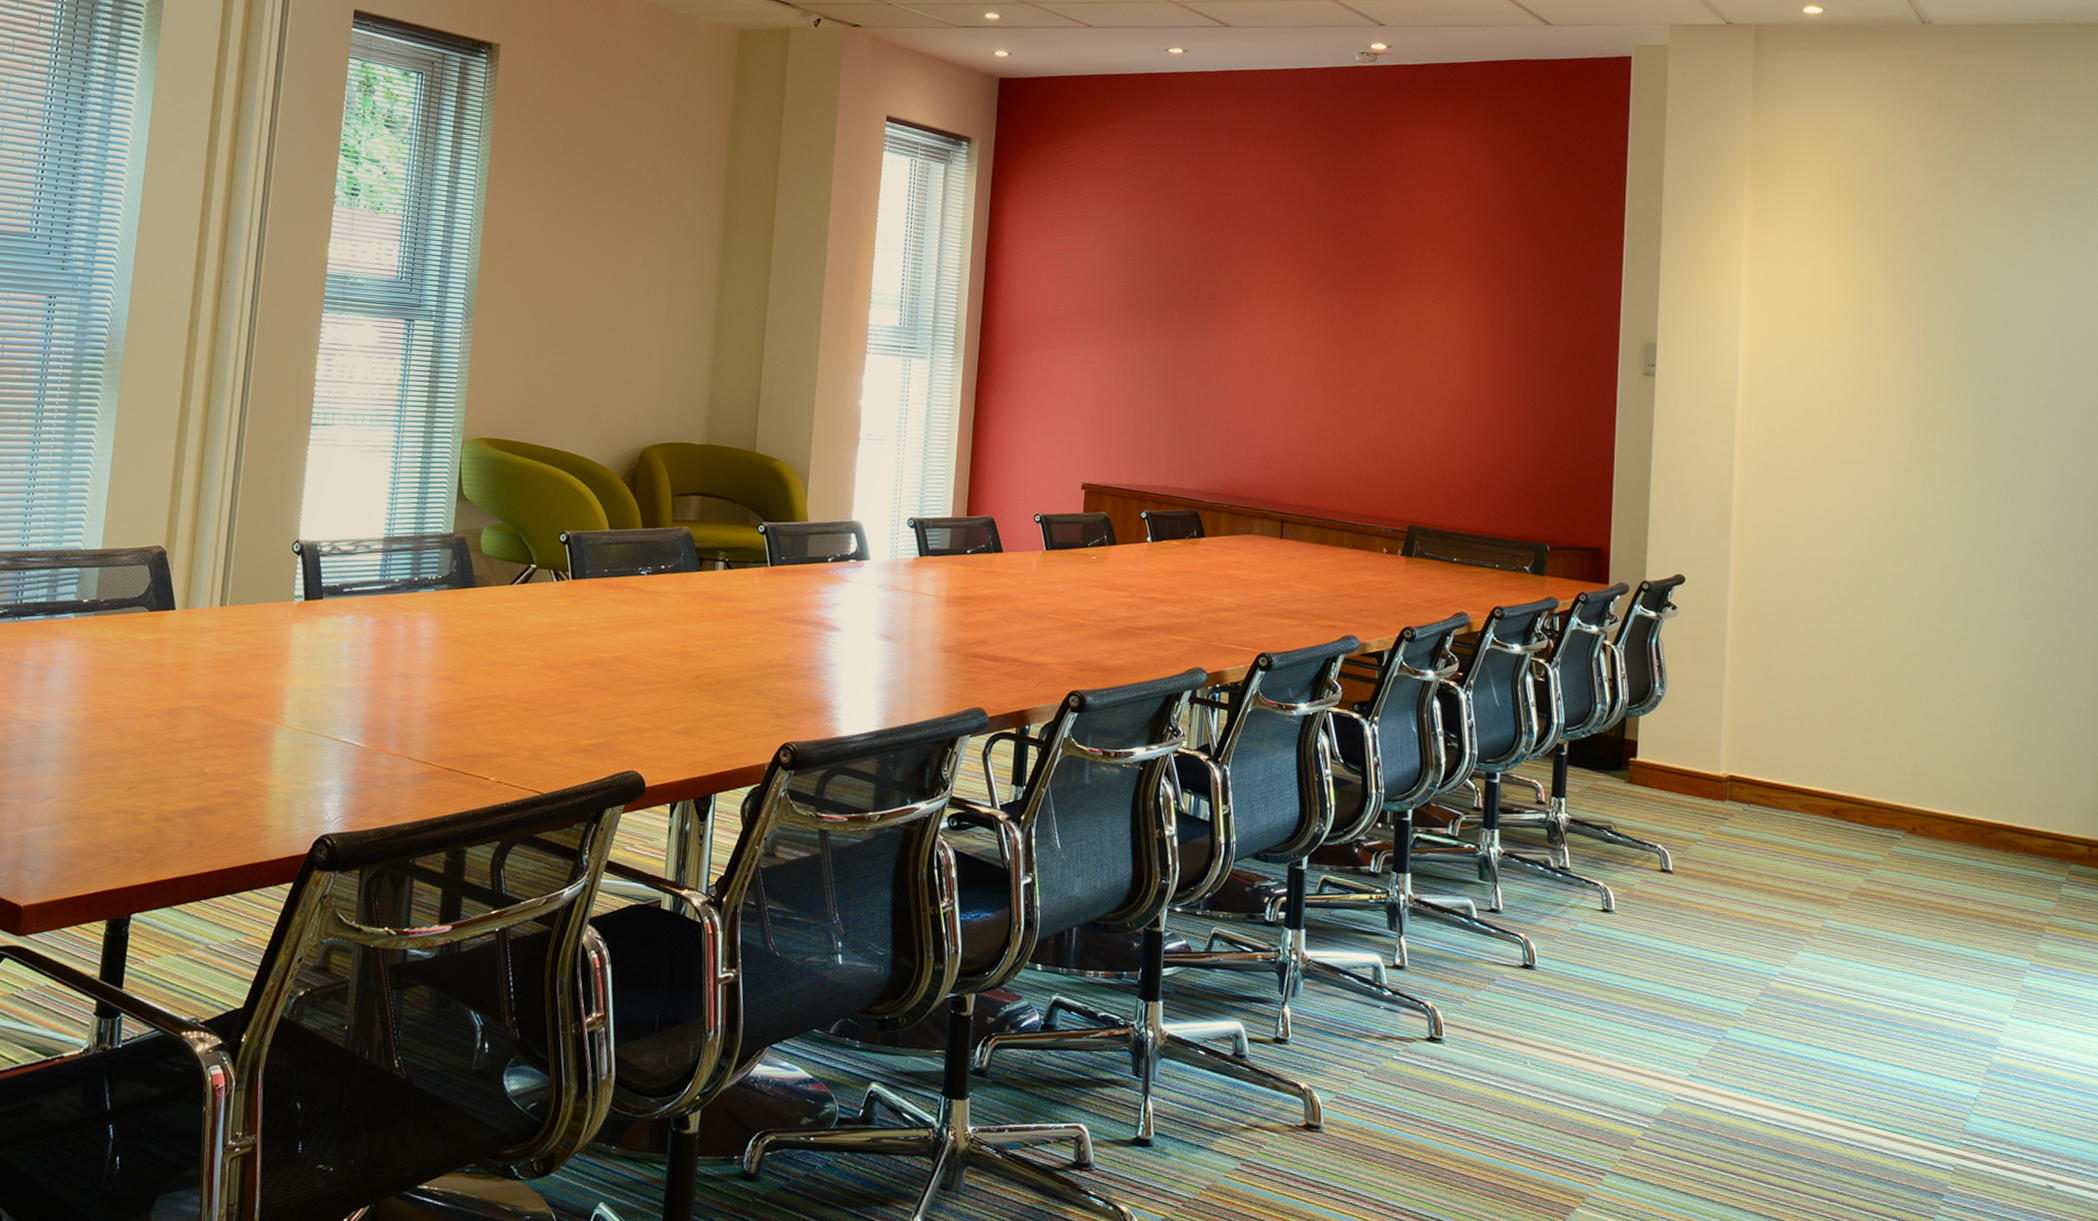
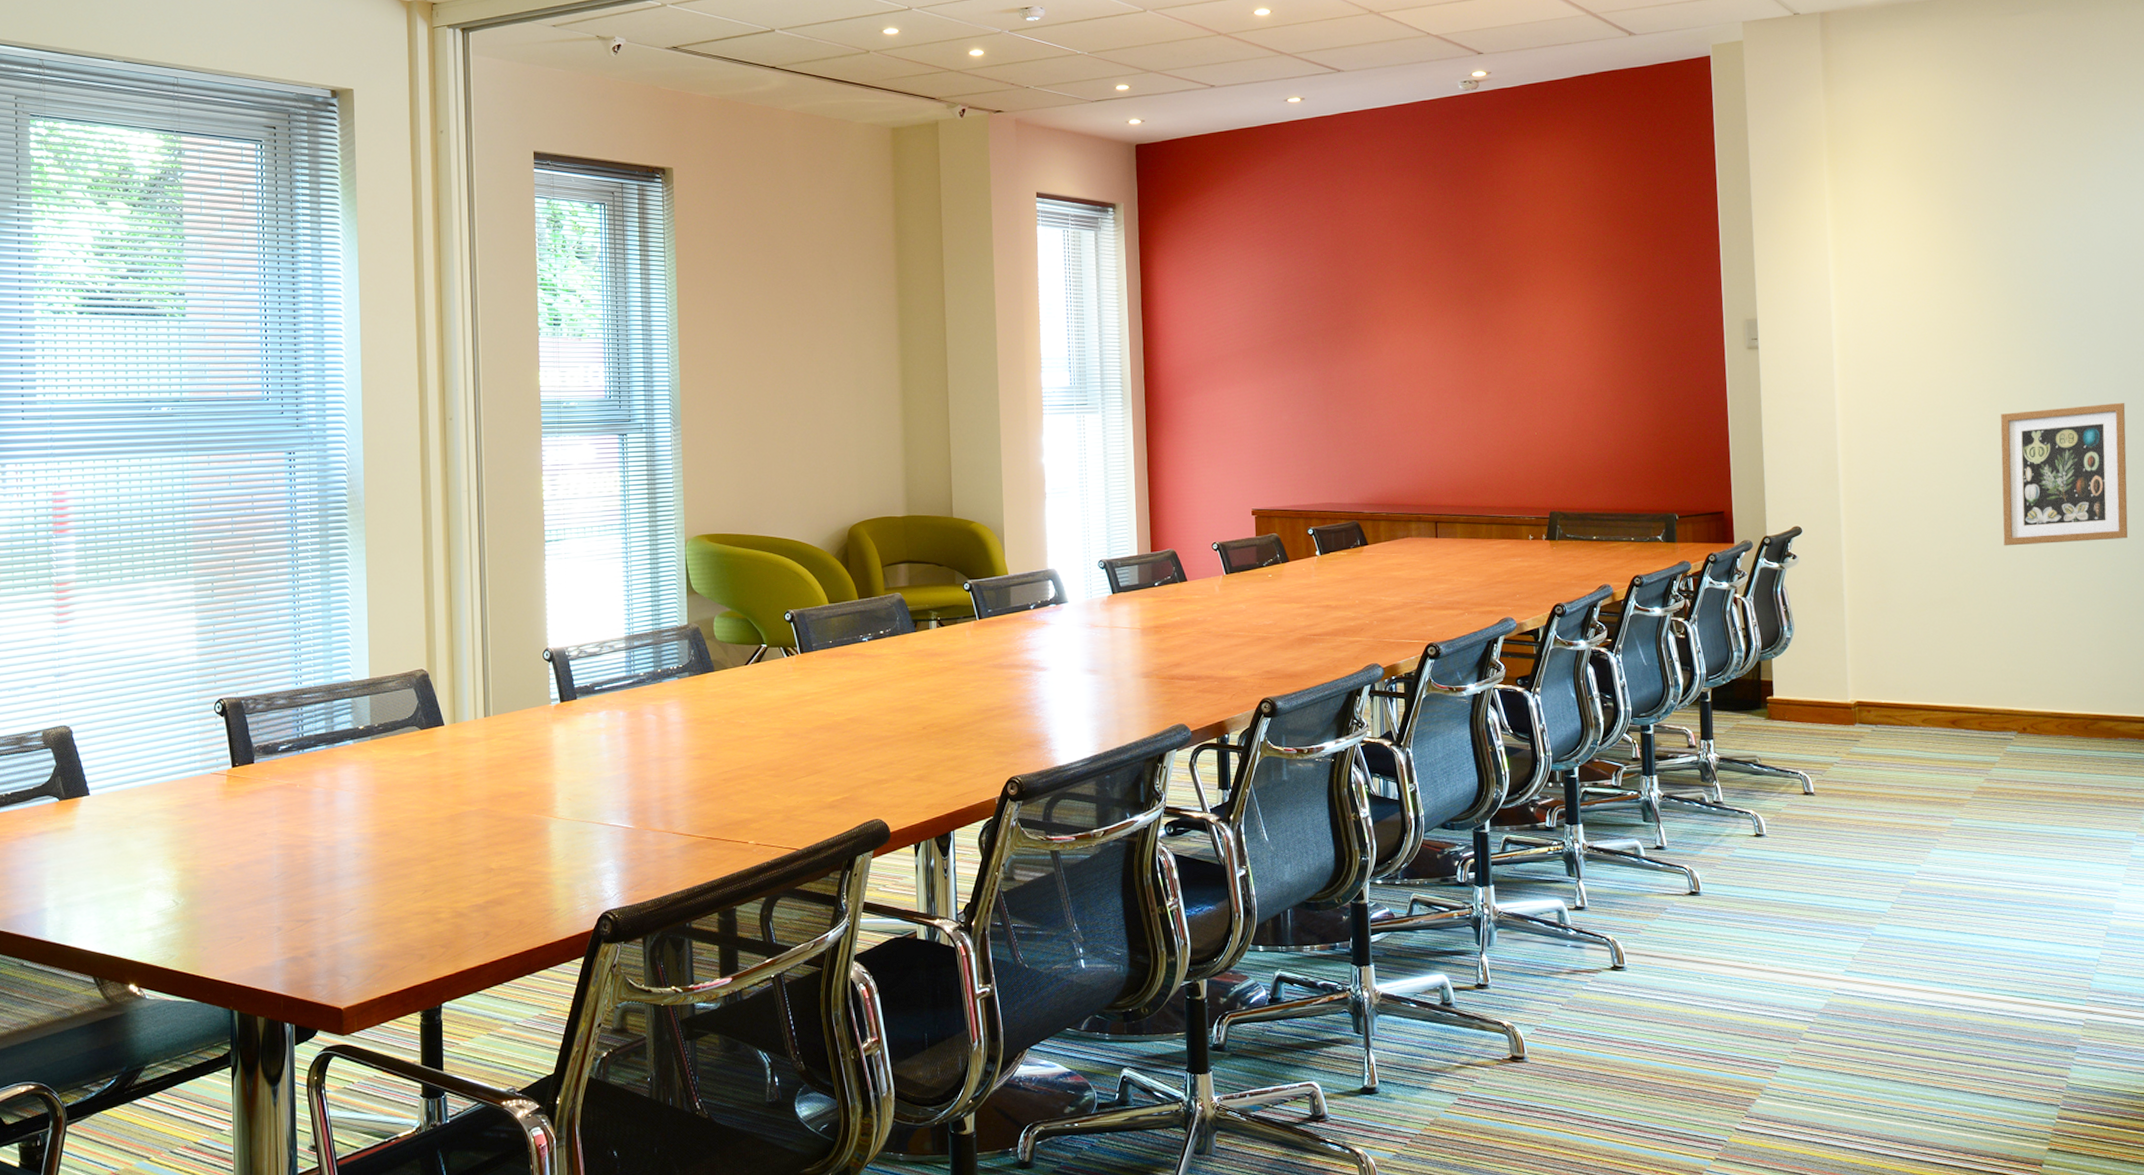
wall art: none [1908,478,2055,633] -> present [2000,402,2128,546]

